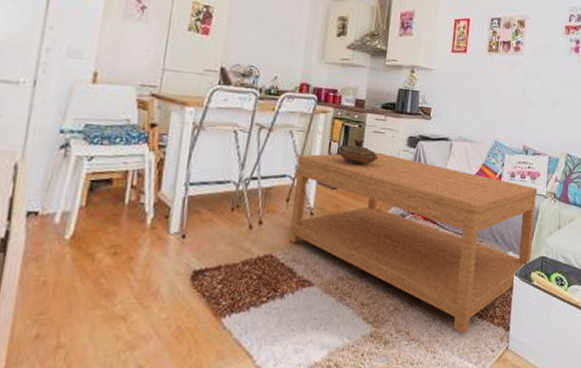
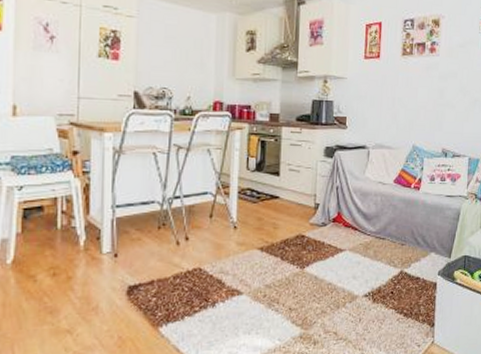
coffee table: present [289,152,538,334] -> none [215,164,459,332]
decorative bowl: present [337,138,379,165] -> none [255,152,297,178]

